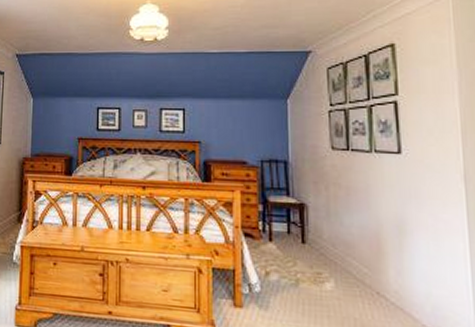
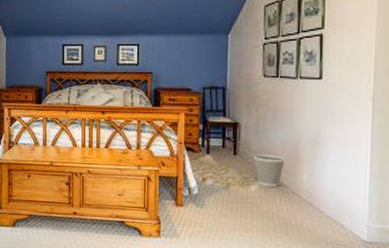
wastebasket: none [325,242,366,286] -> present [252,154,286,188]

